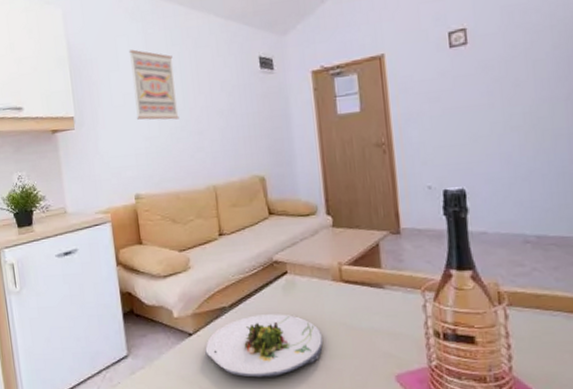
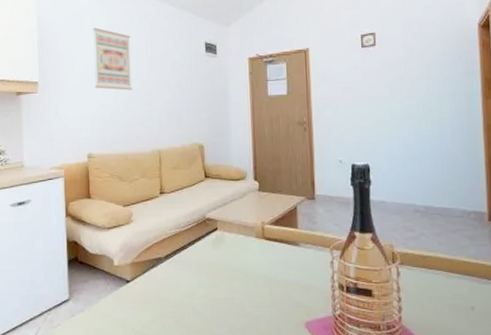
salad plate: present [205,314,324,377] -> none [140,265,245,322]

